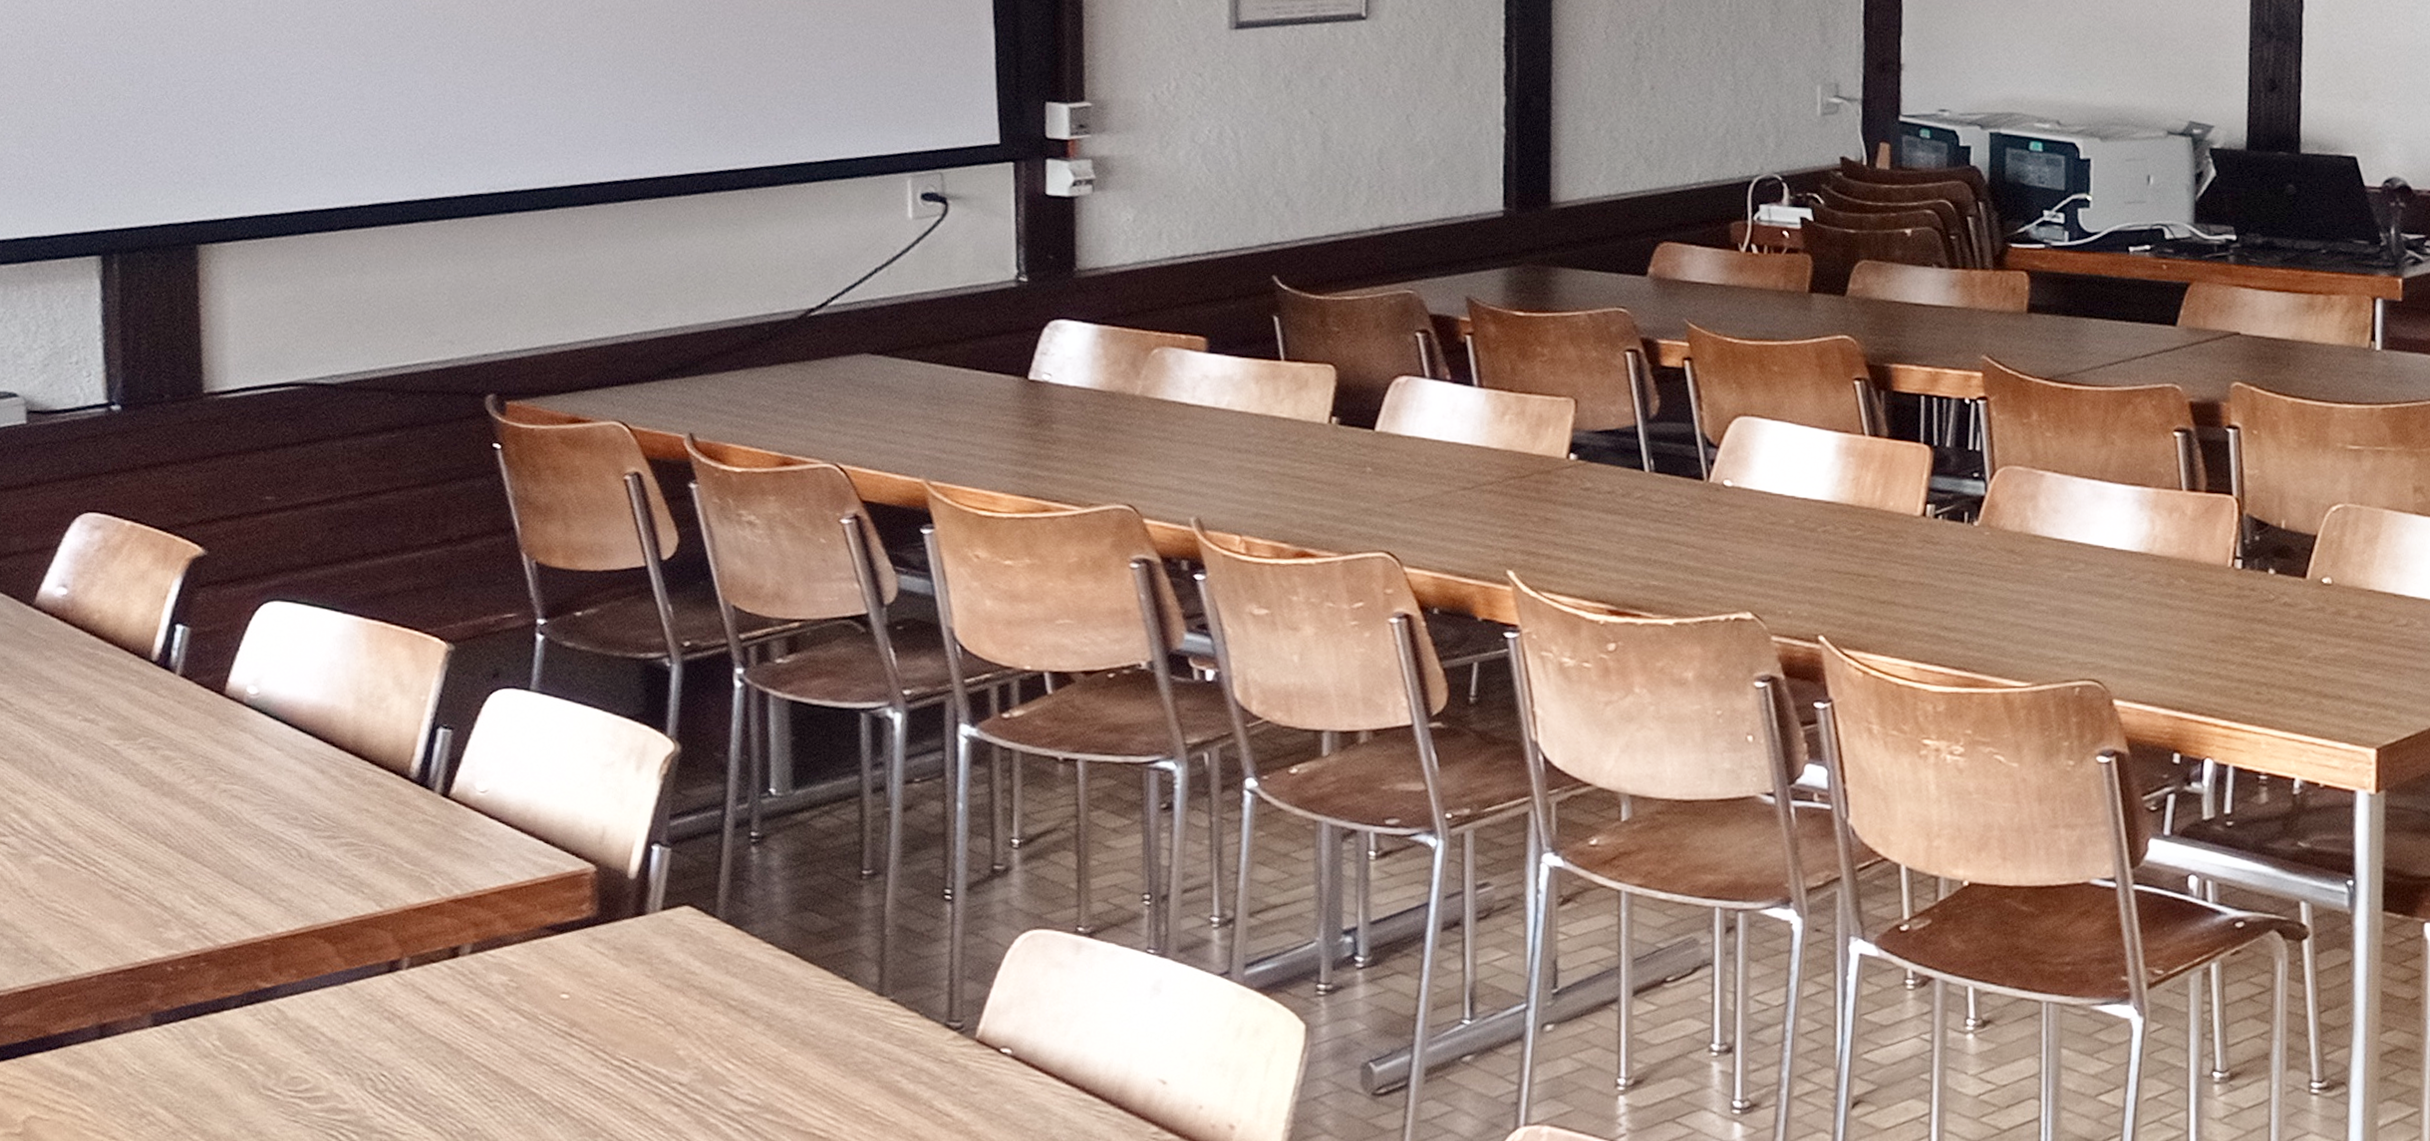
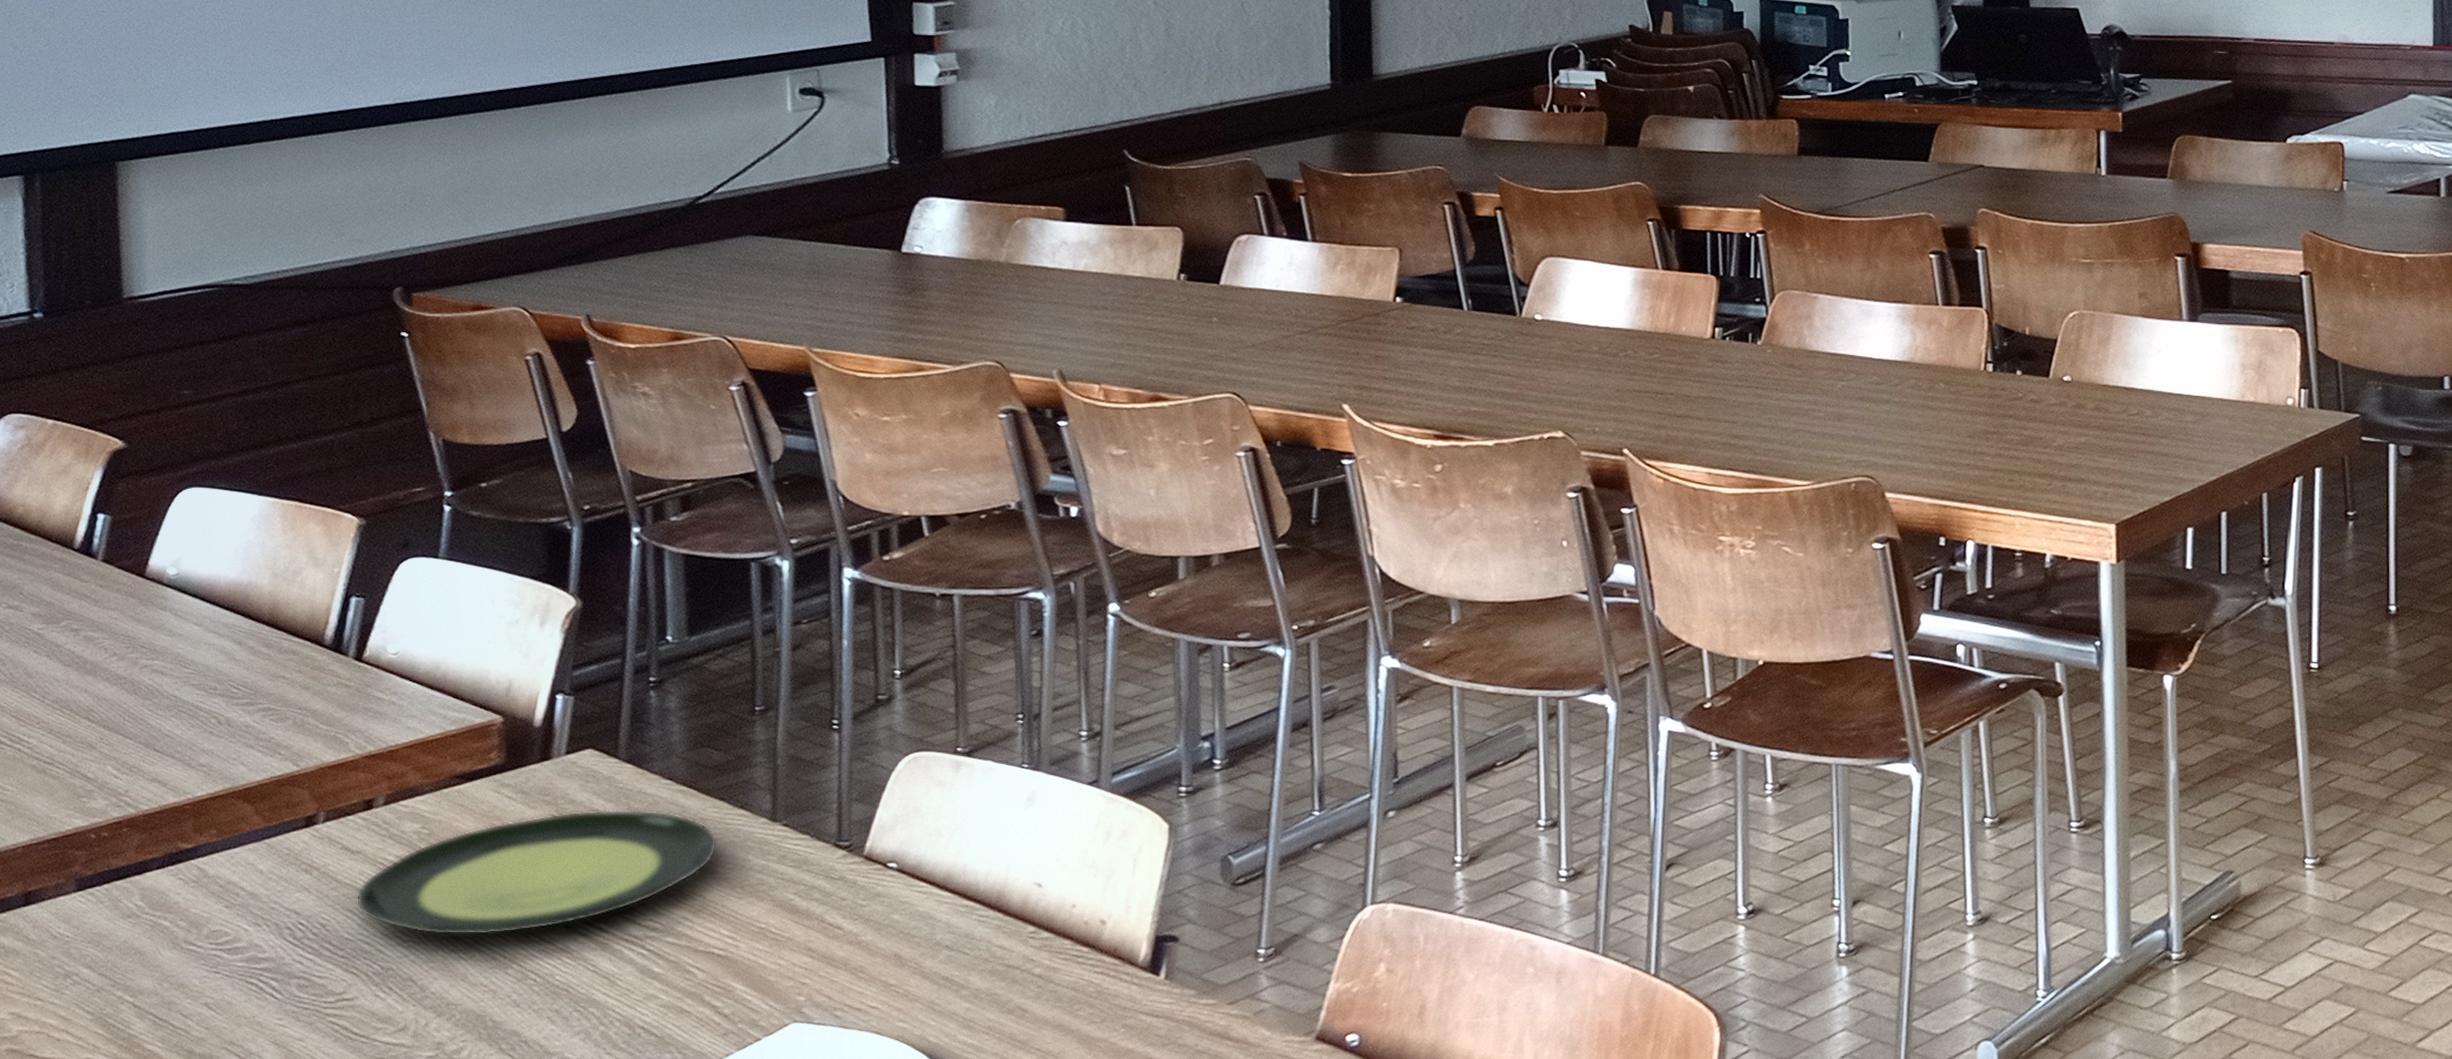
plate: none [440,972,821,1100] -> present [356,809,718,935]

